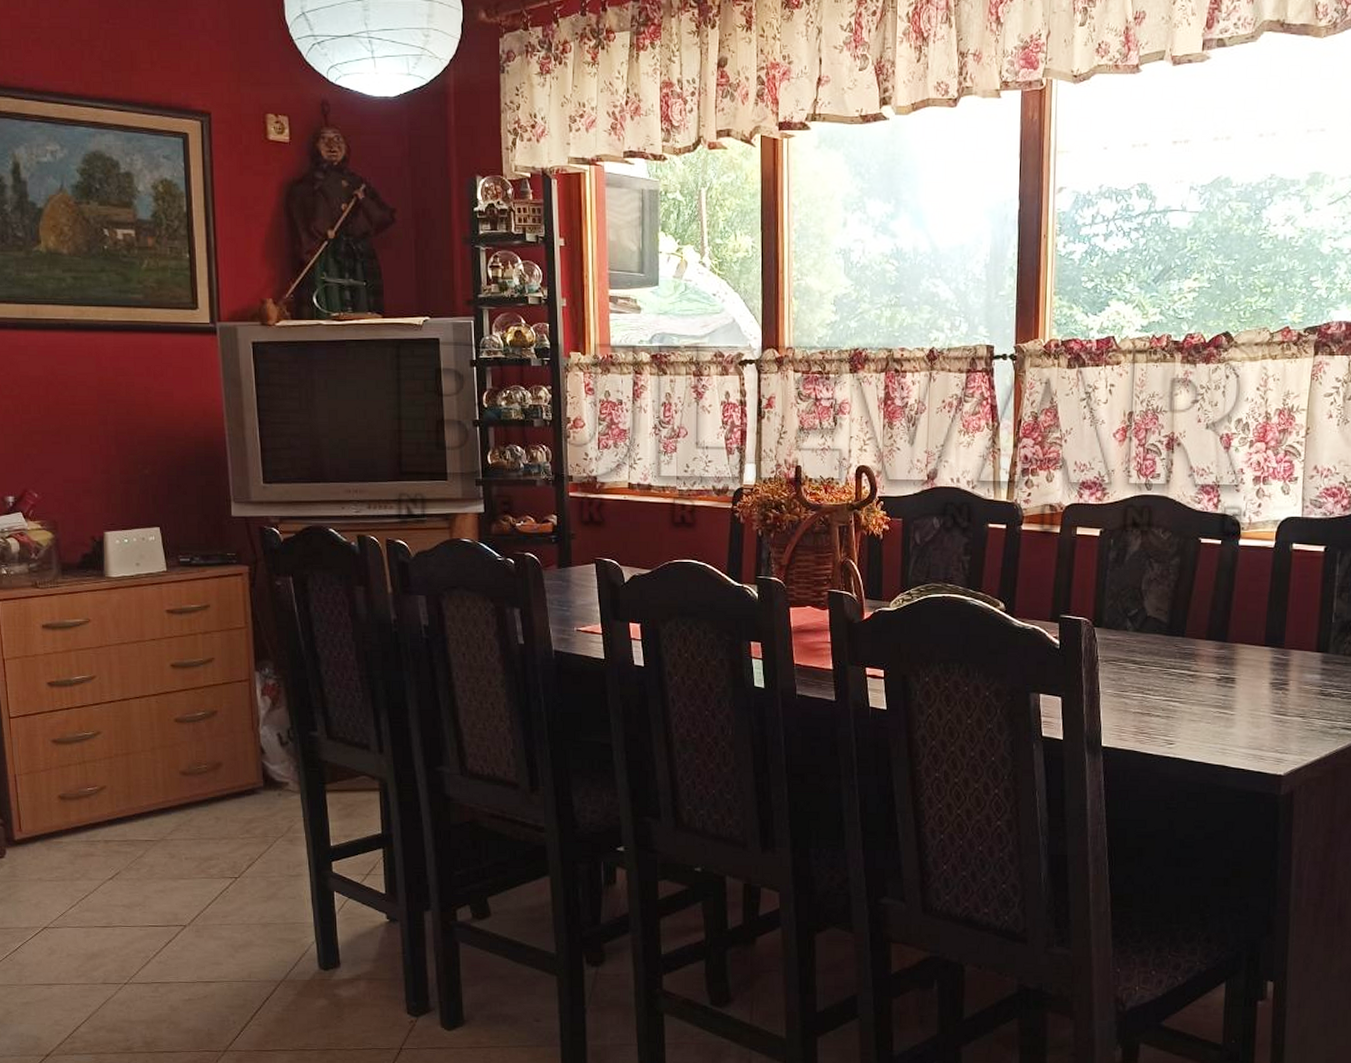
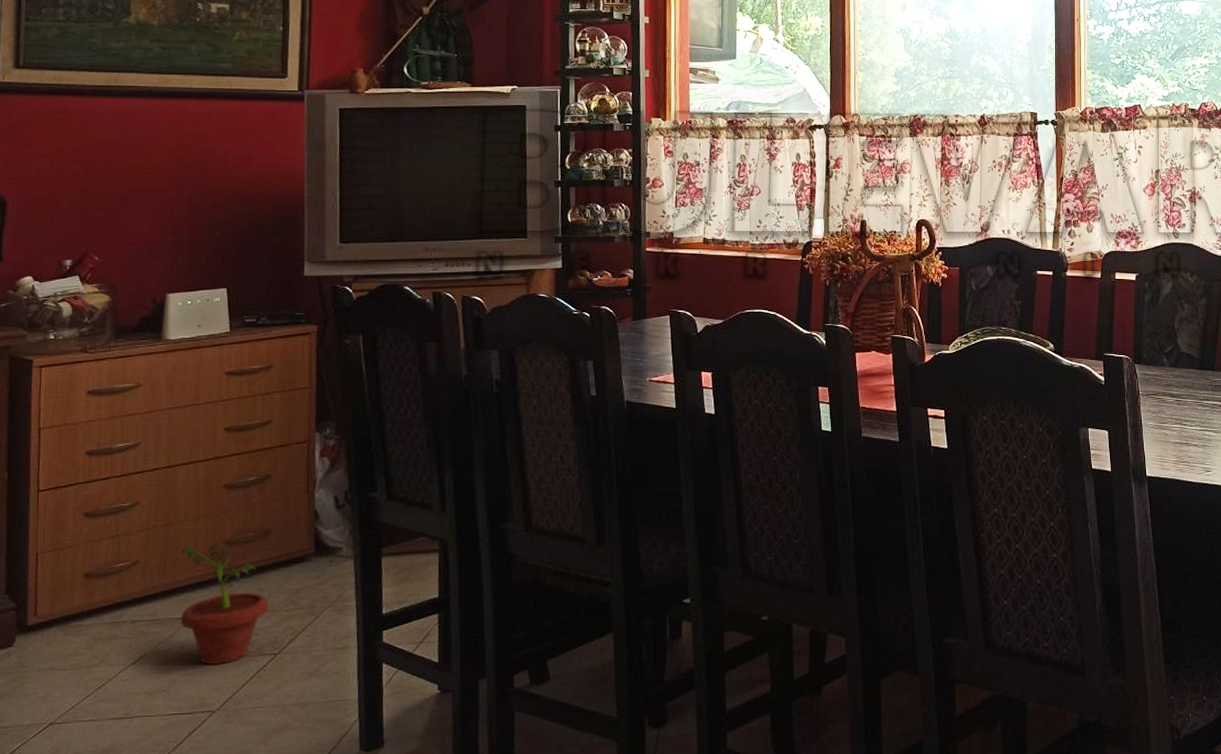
potted plant: none [142,771,227,884] -> present [180,541,269,664]

